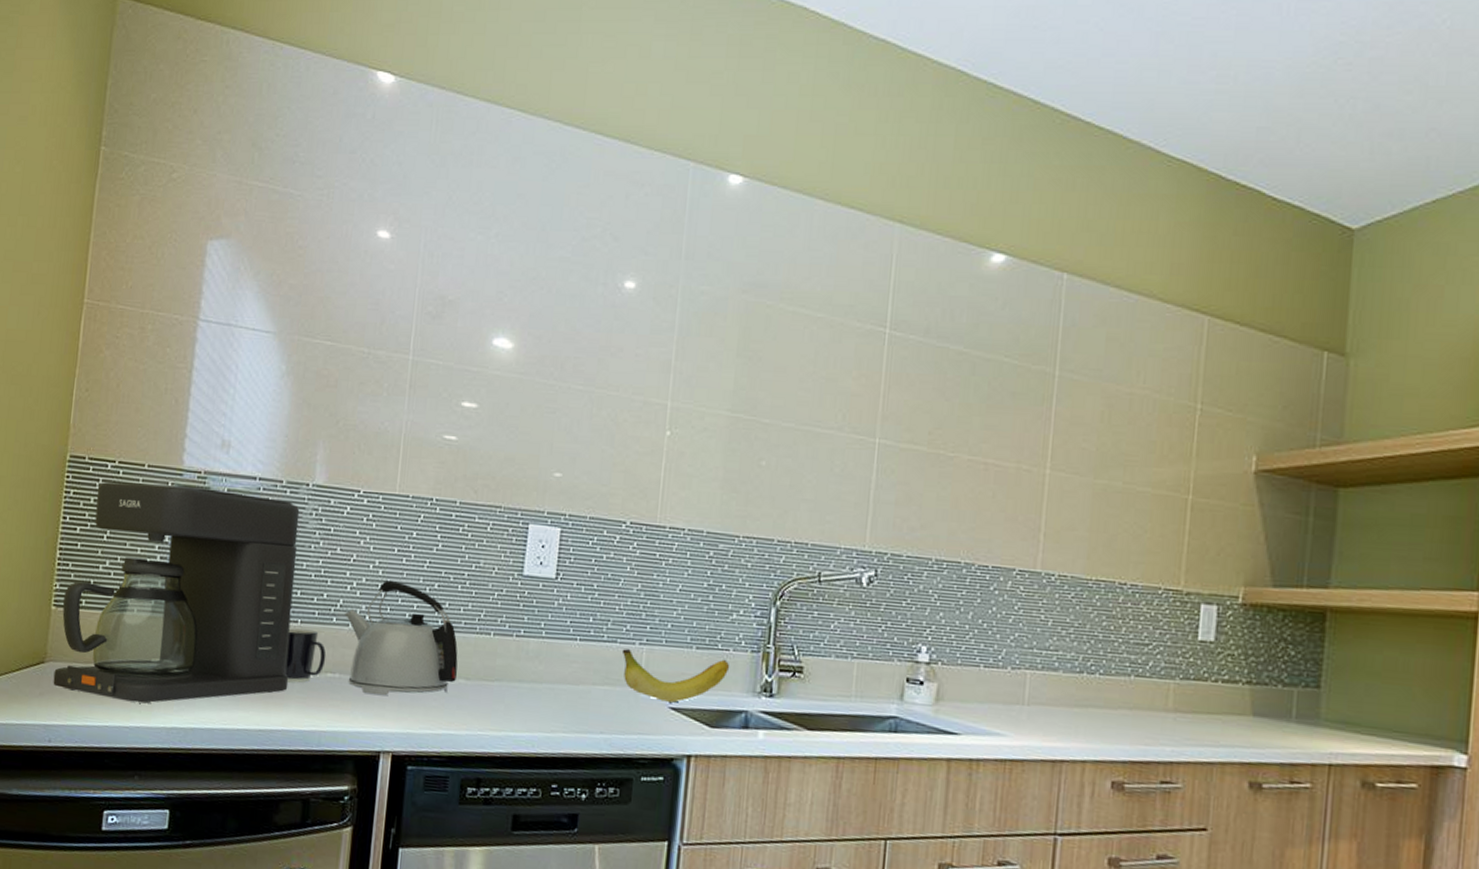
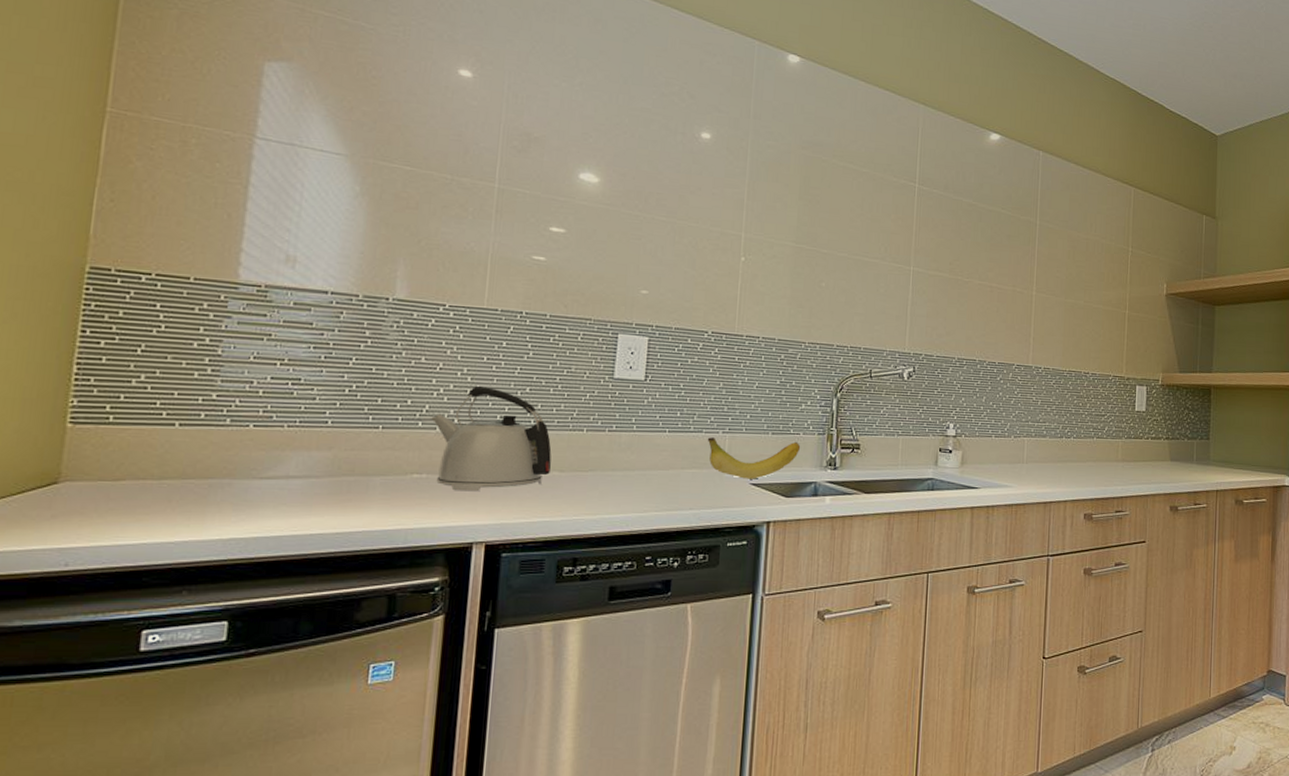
coffee maker: present [53,482,300,704] -> none [70,295,379,517]
mug: present [285,628,326,684] -> none [365,434,412,486]

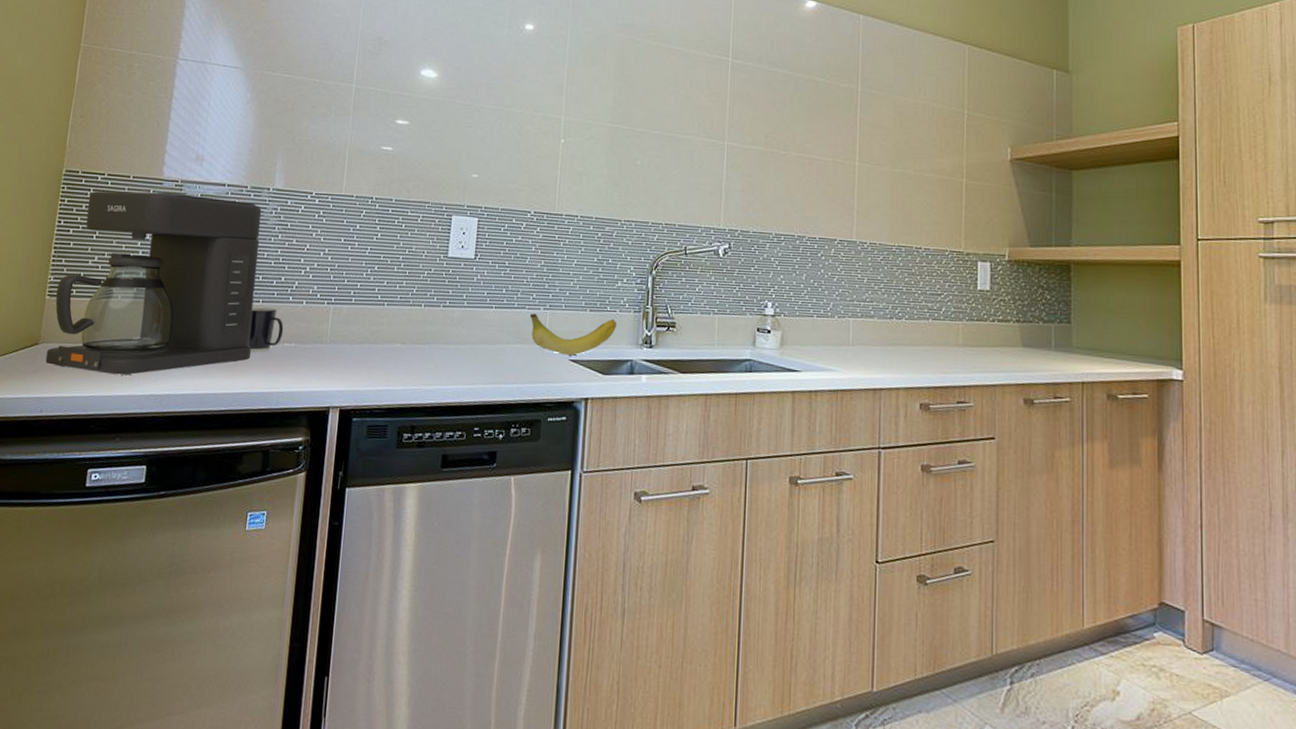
coffee maker: none [70,295,379,517] -> present [45,191,262,376]
mug: none [365,434,412,486] -> present [248,307,284,353]
kettle: present [431,386,552,492] -> none [299,265,395,361]

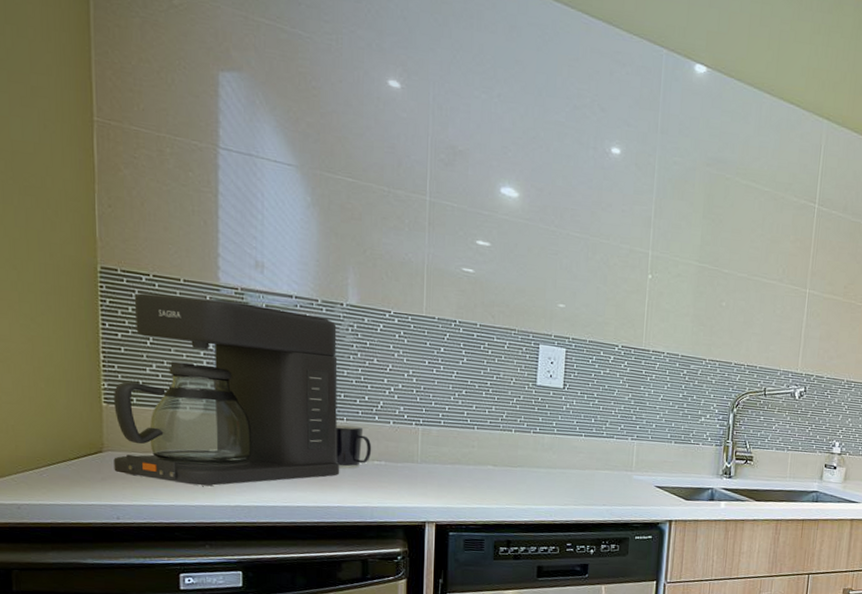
fruit: present [529,314,617,356] -> none [618,443,700,483]

